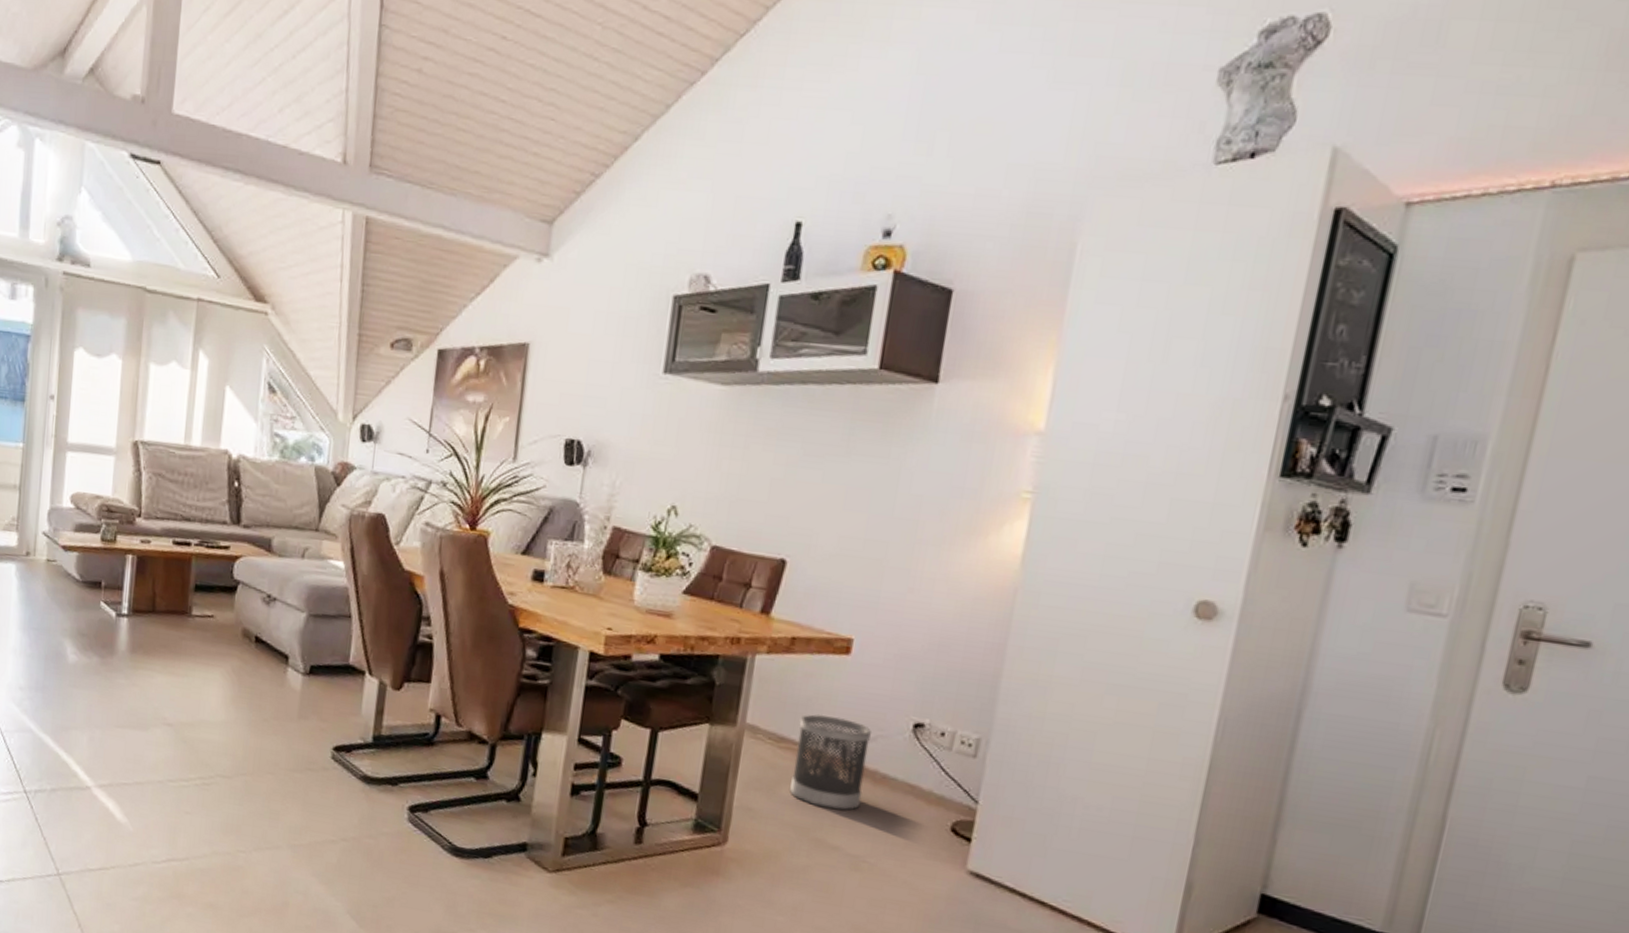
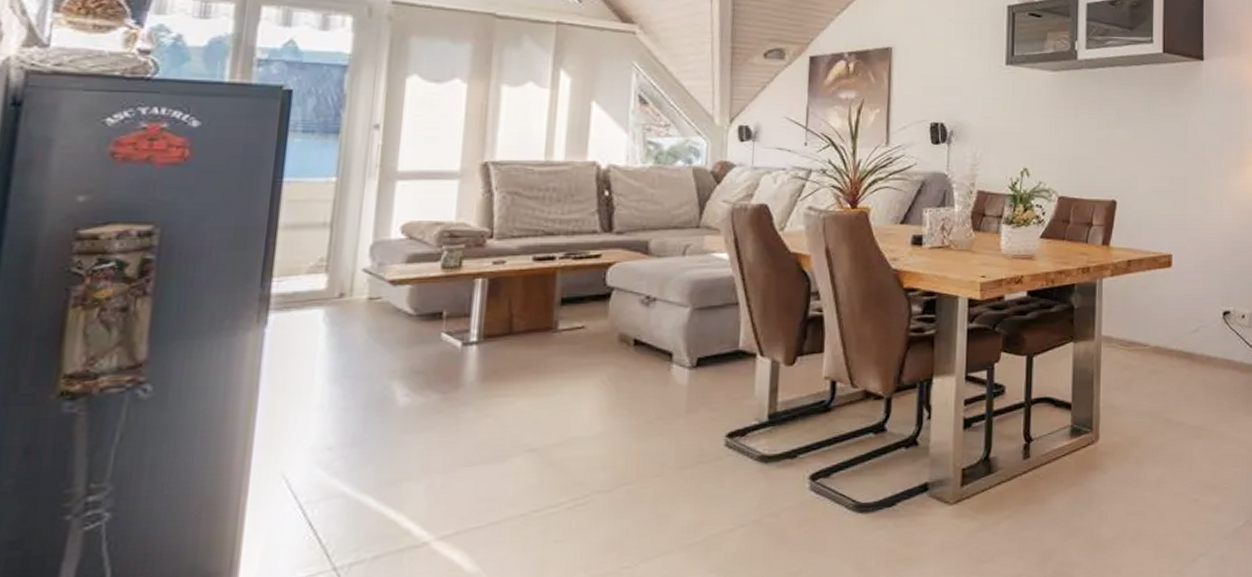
wastebasket: present [790,714,871,811] -> none [1142,317,1195,393]

